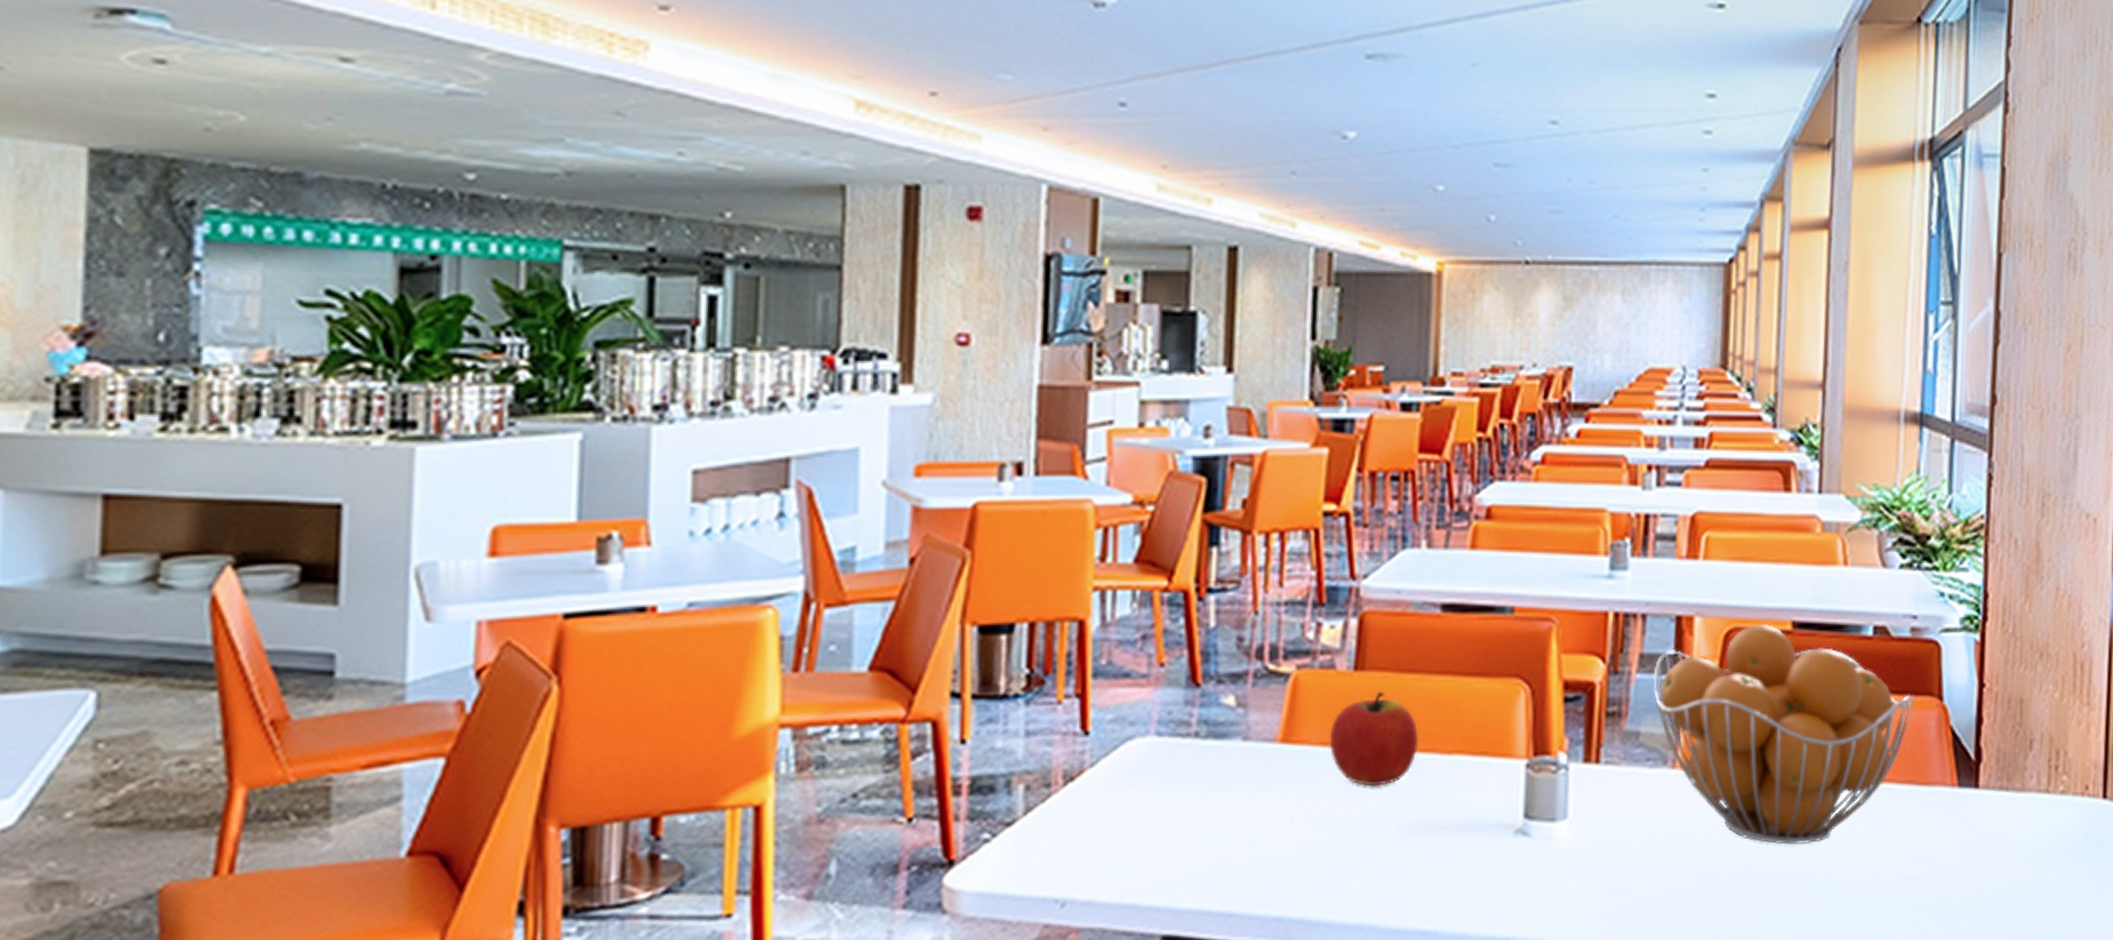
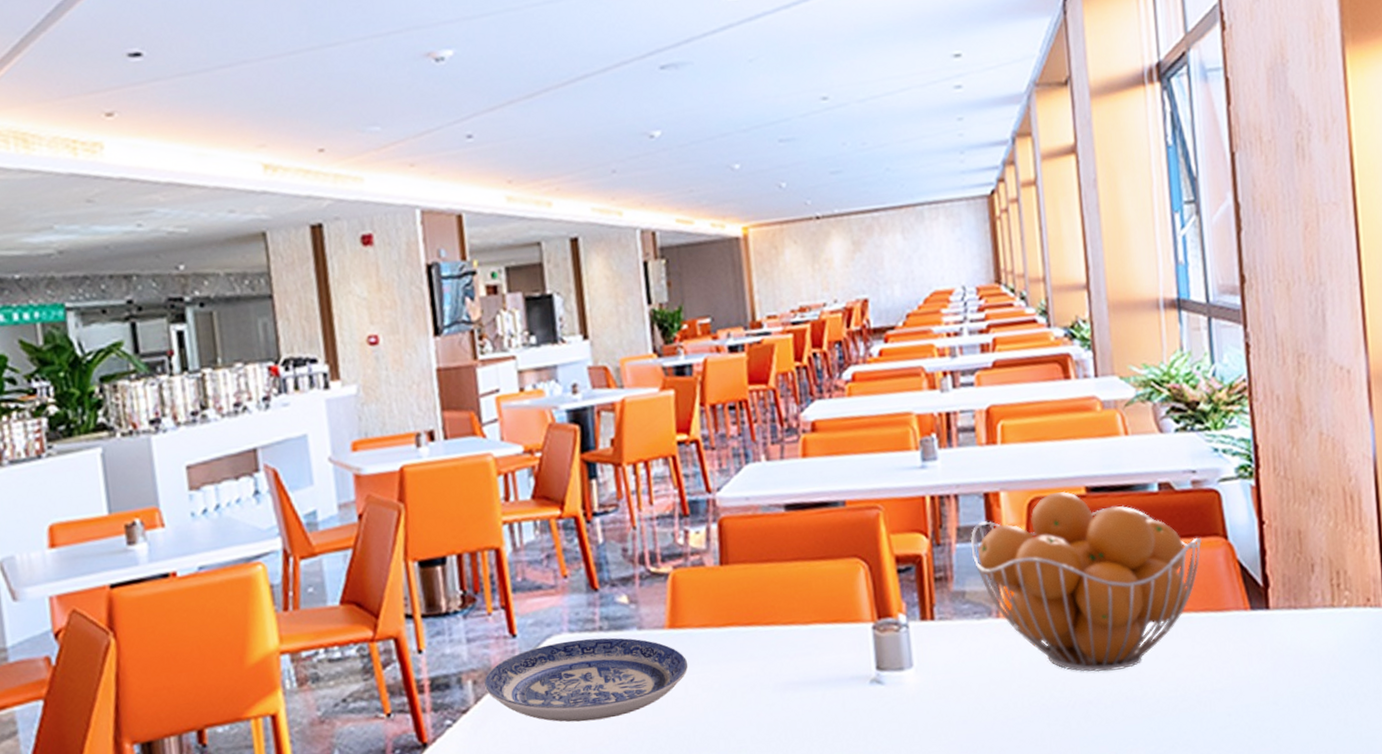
plate: none [1038,745,1298,851] -> present [483,637,688,722]
apple: present [1329,691,1419,787] -> none [707,579,781,657]

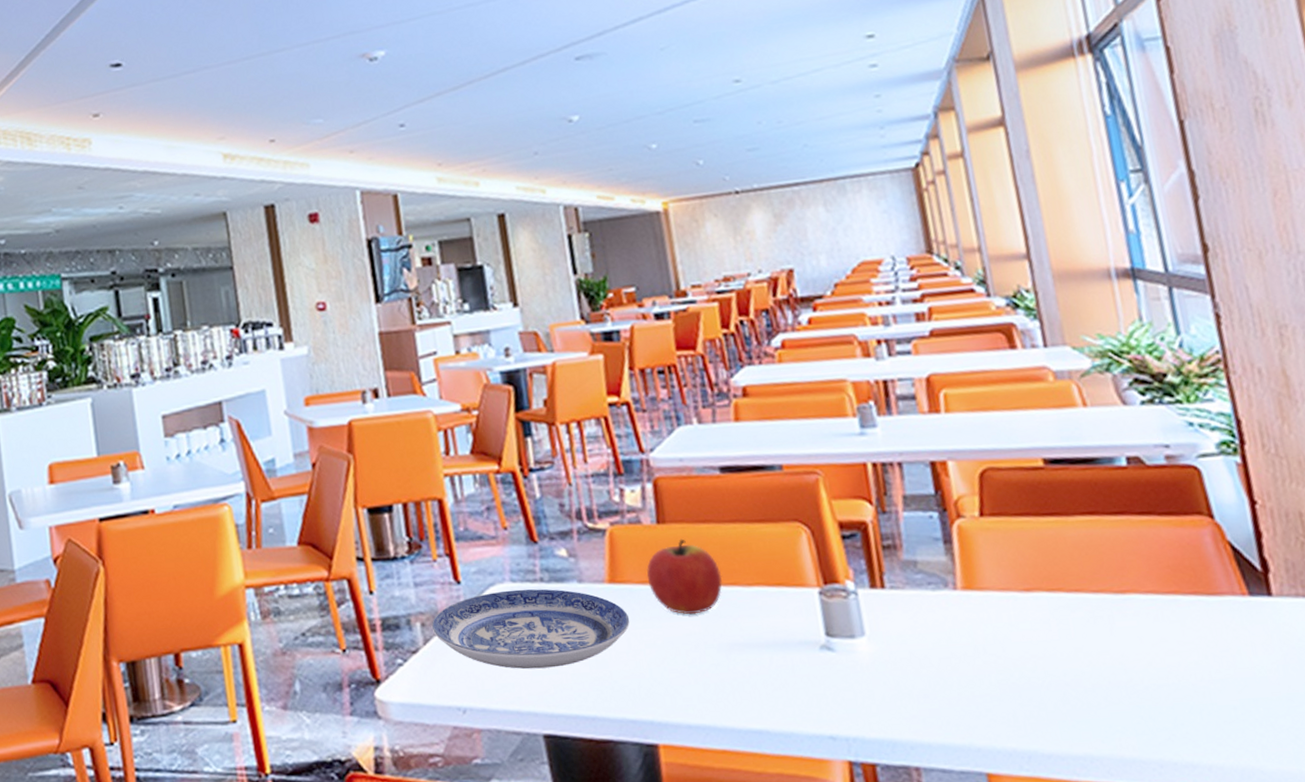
apple: none [707,579,781,657] -> present [646,539,722,615]
fruit basket: present [970,492,1202,672] -> none [918,463,1183,653]

